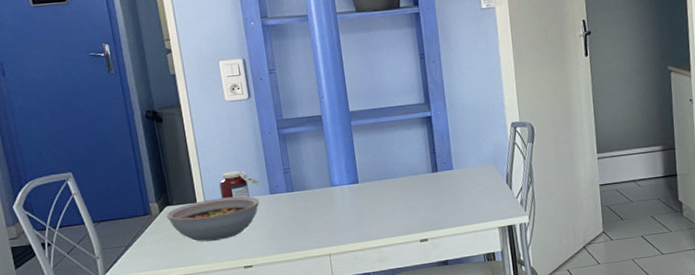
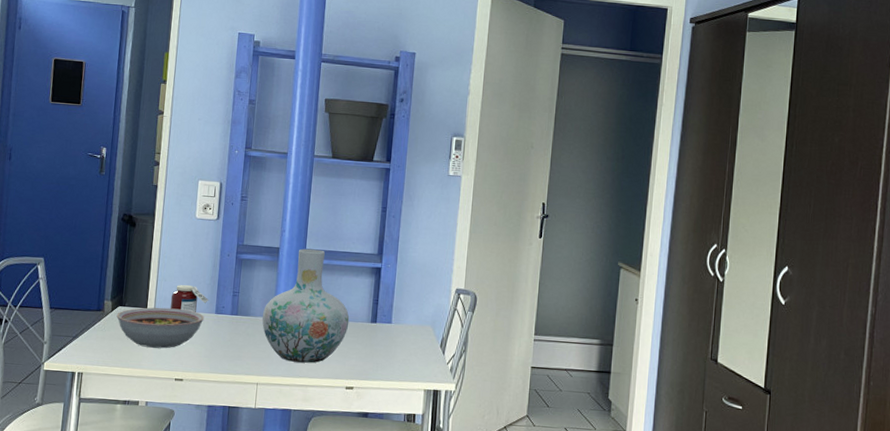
vase: none [319,109,410,227] -> present [262,248,350,363]

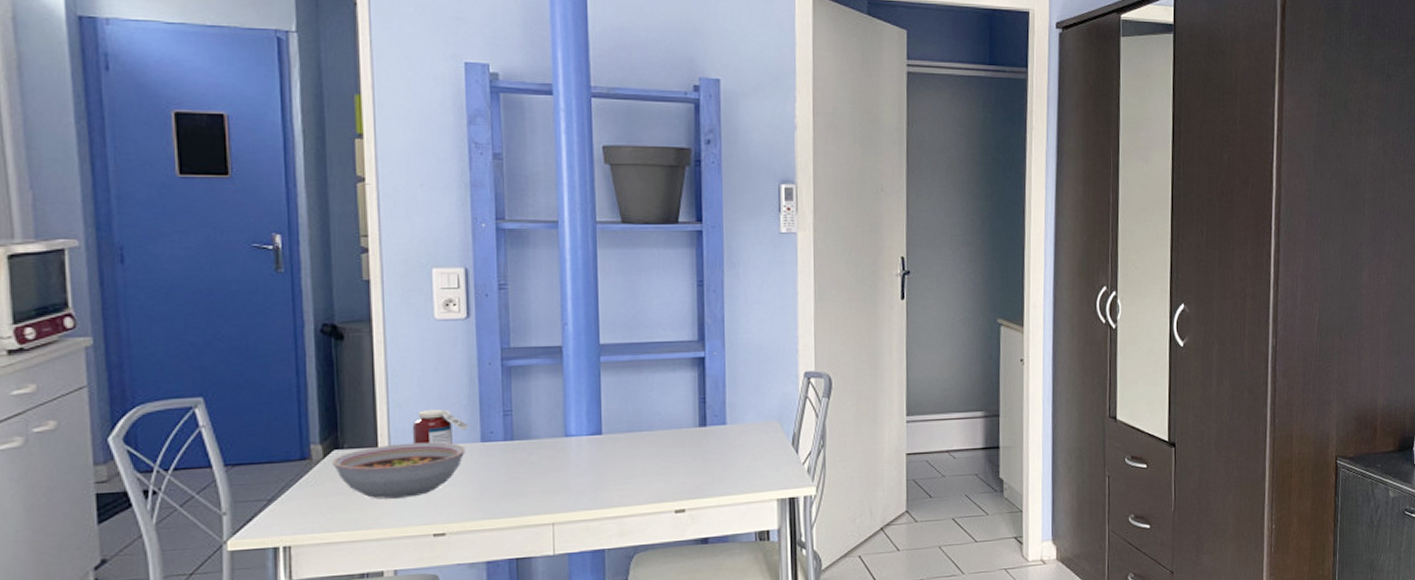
vase: present [262,248,350,363] -> none [550,343,670,490]

